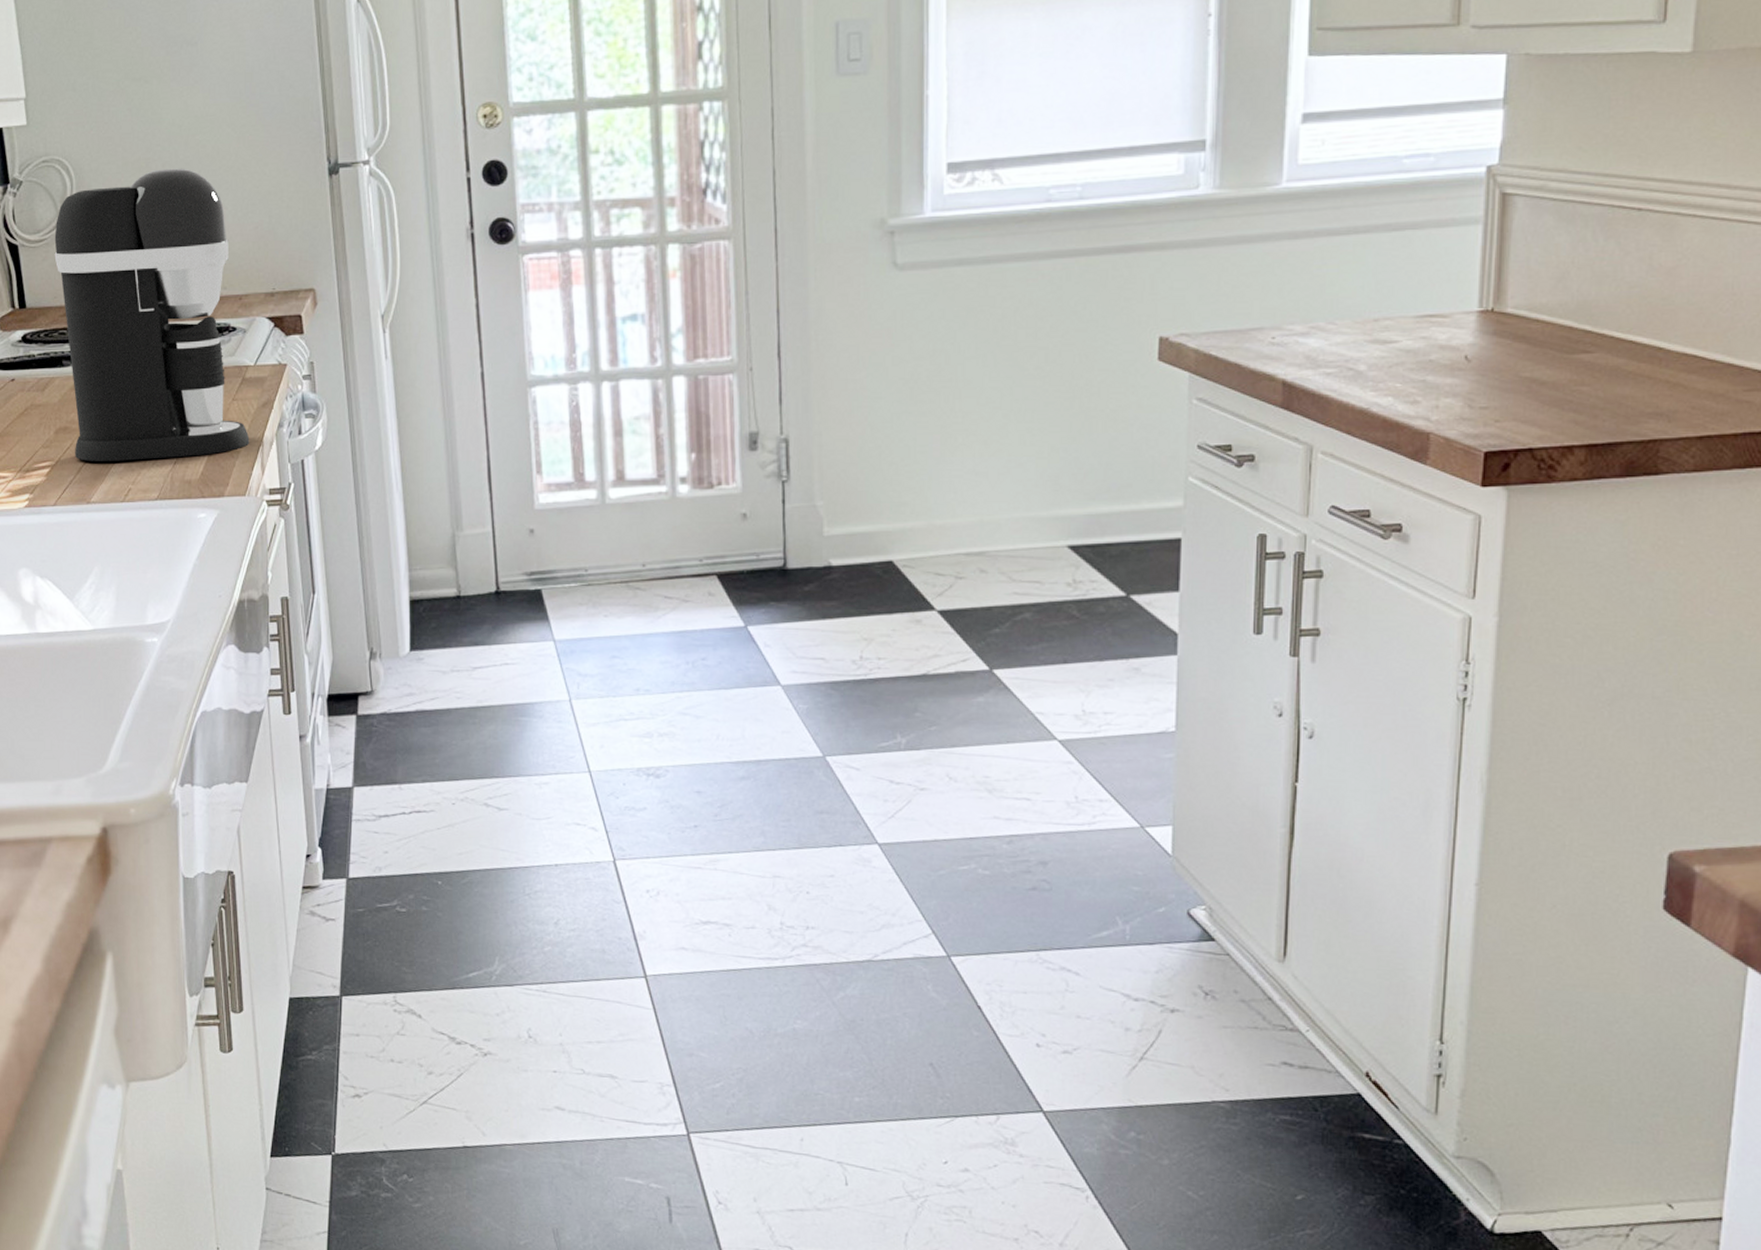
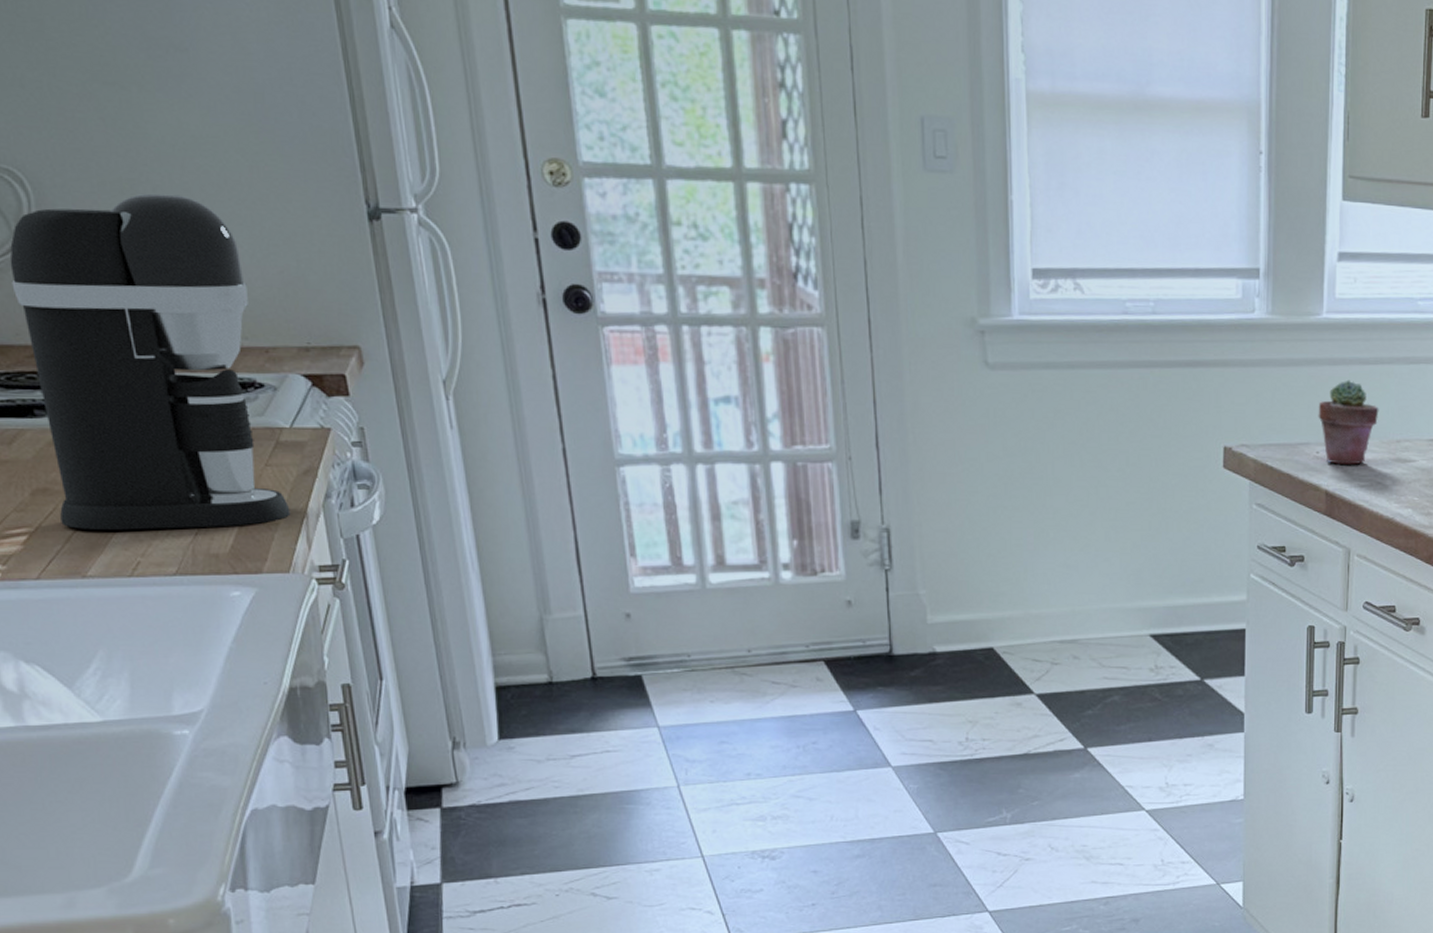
potted succulent: none [1274,254,1352,350] -> present [1318,379,1379,465]

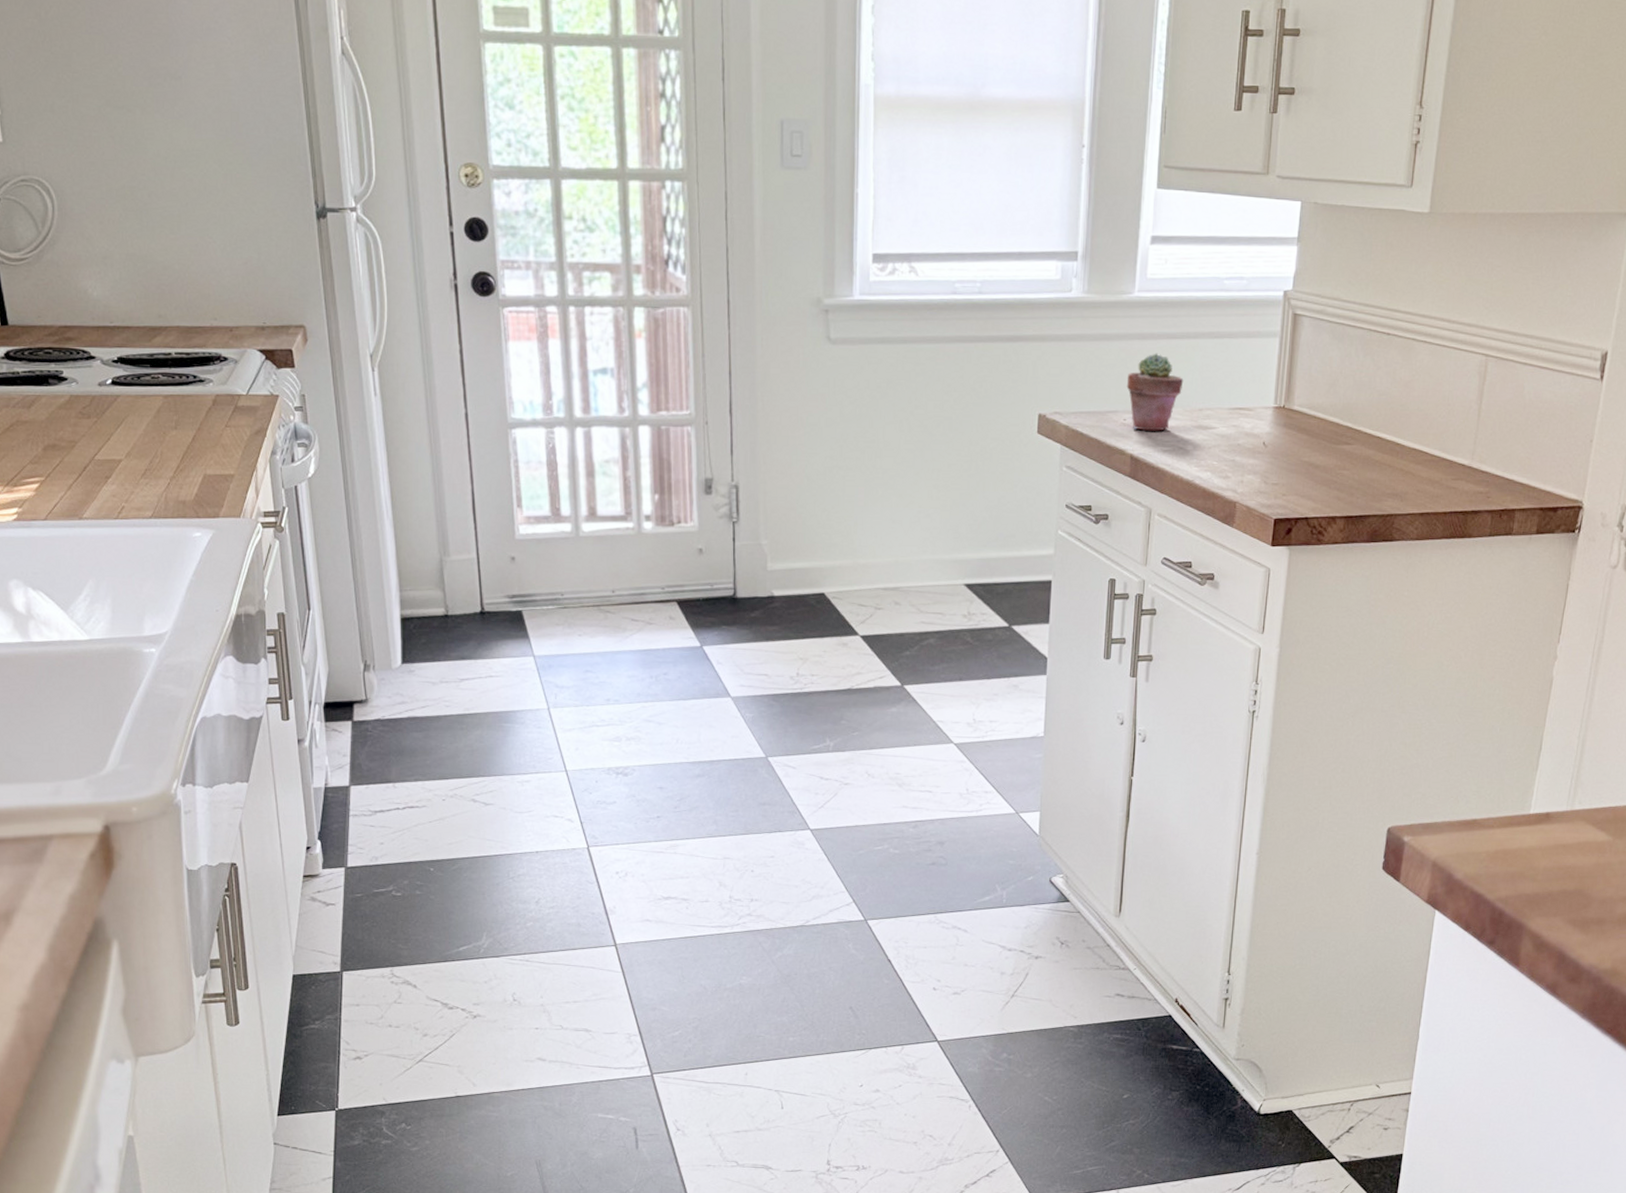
coffee maker: present [9,193,291,530] -> none [36,198,244,480]

